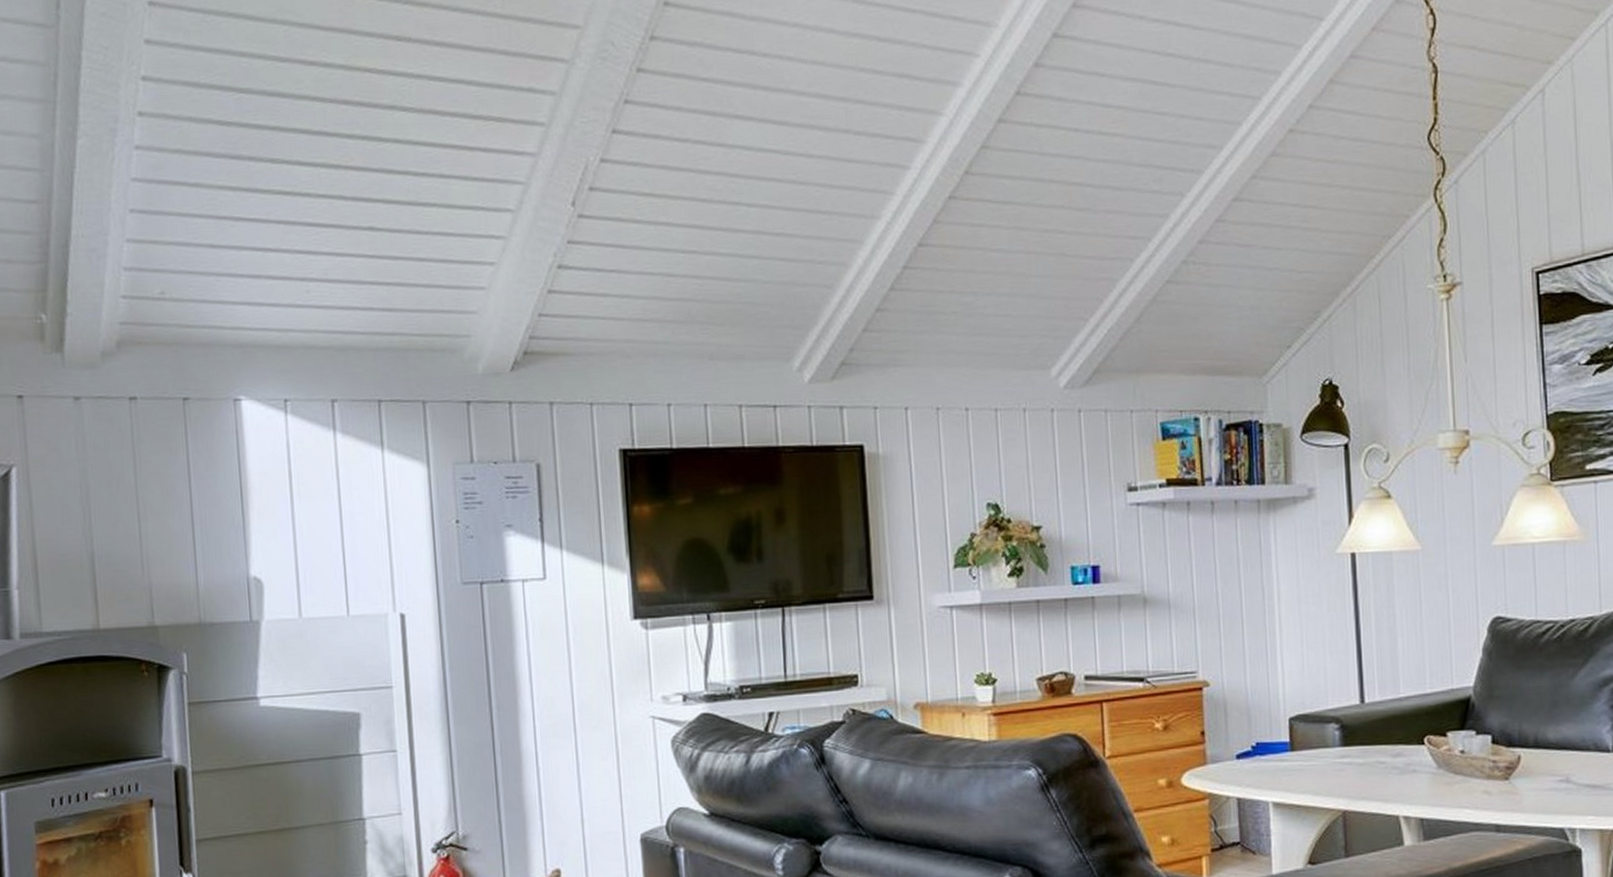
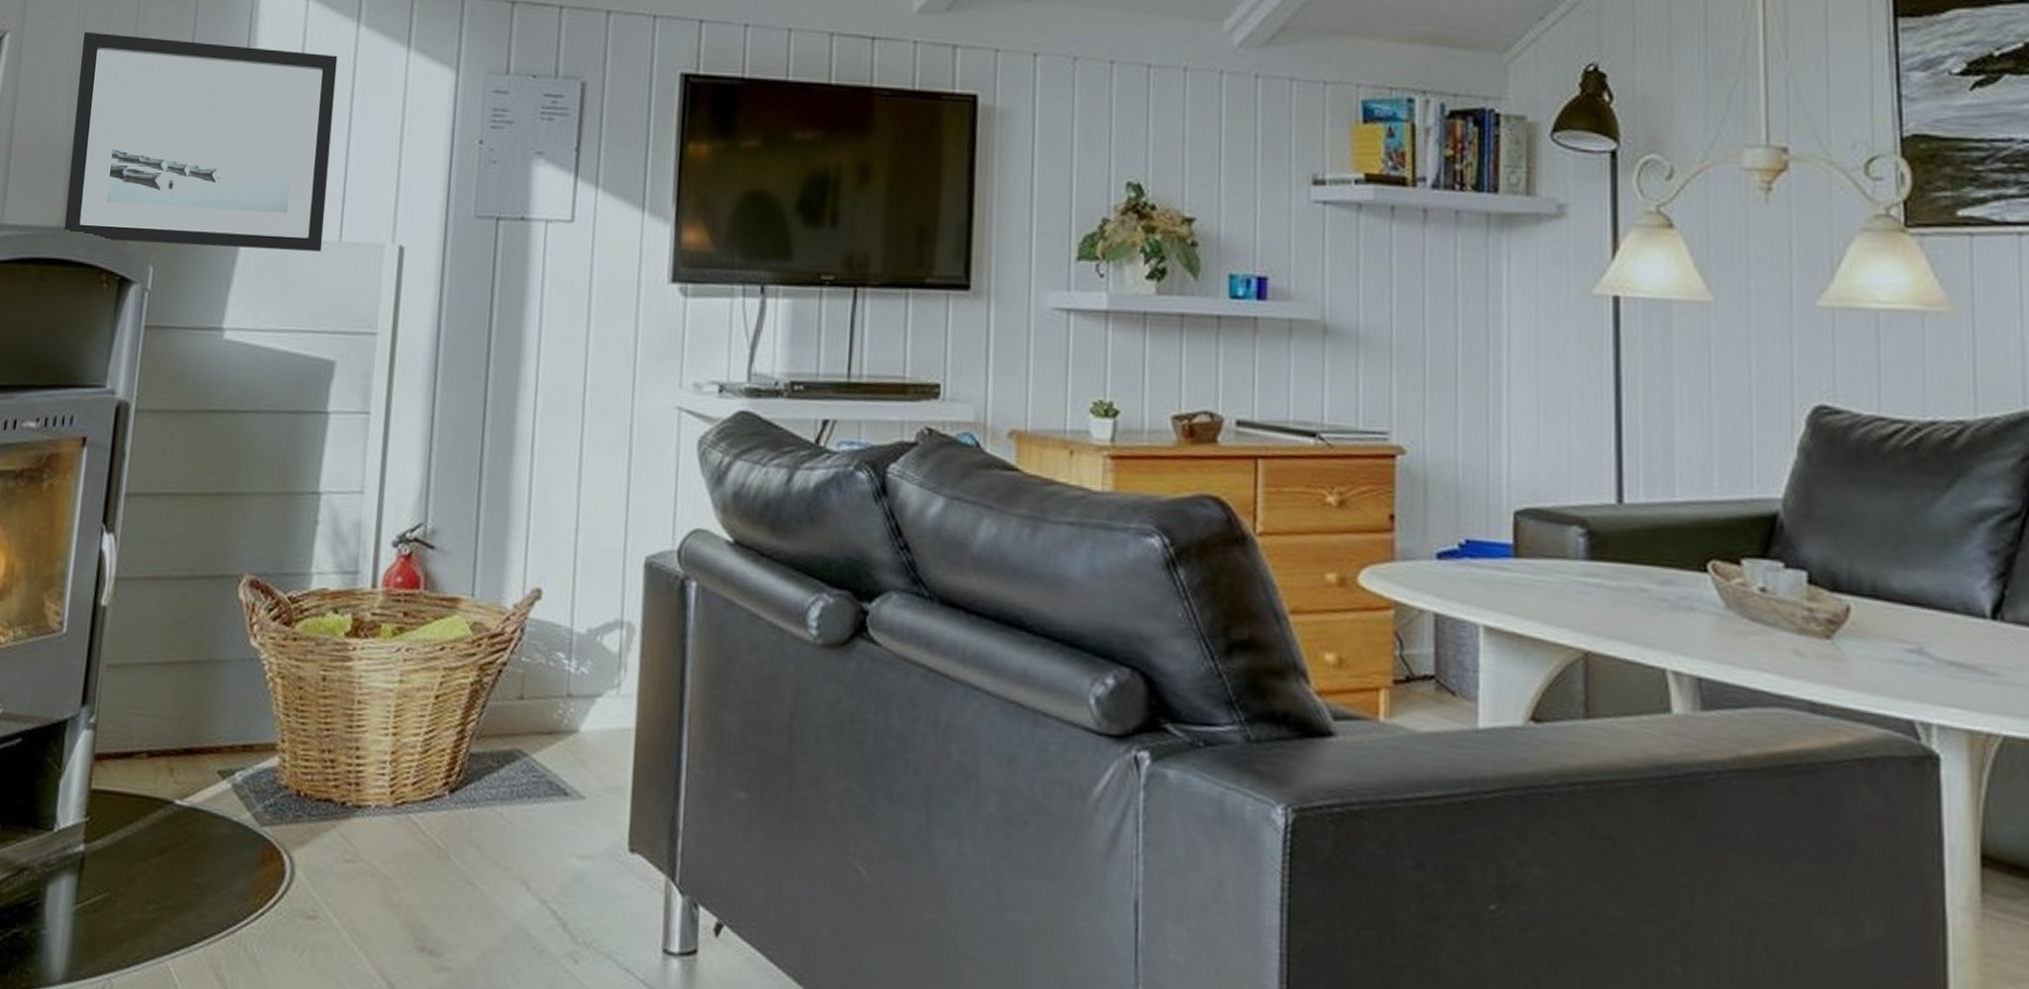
wall art: none [85,459,334,635] -> present [63,31,338,252]

